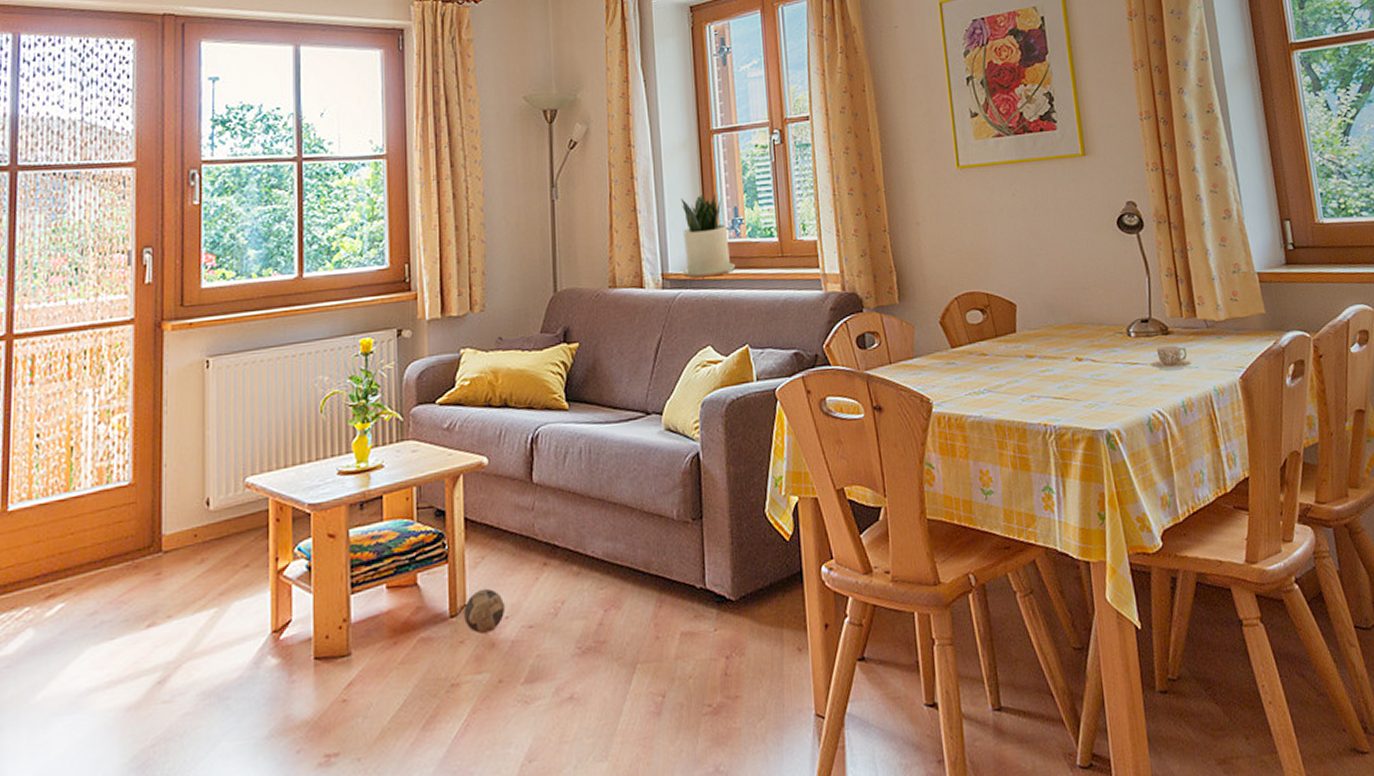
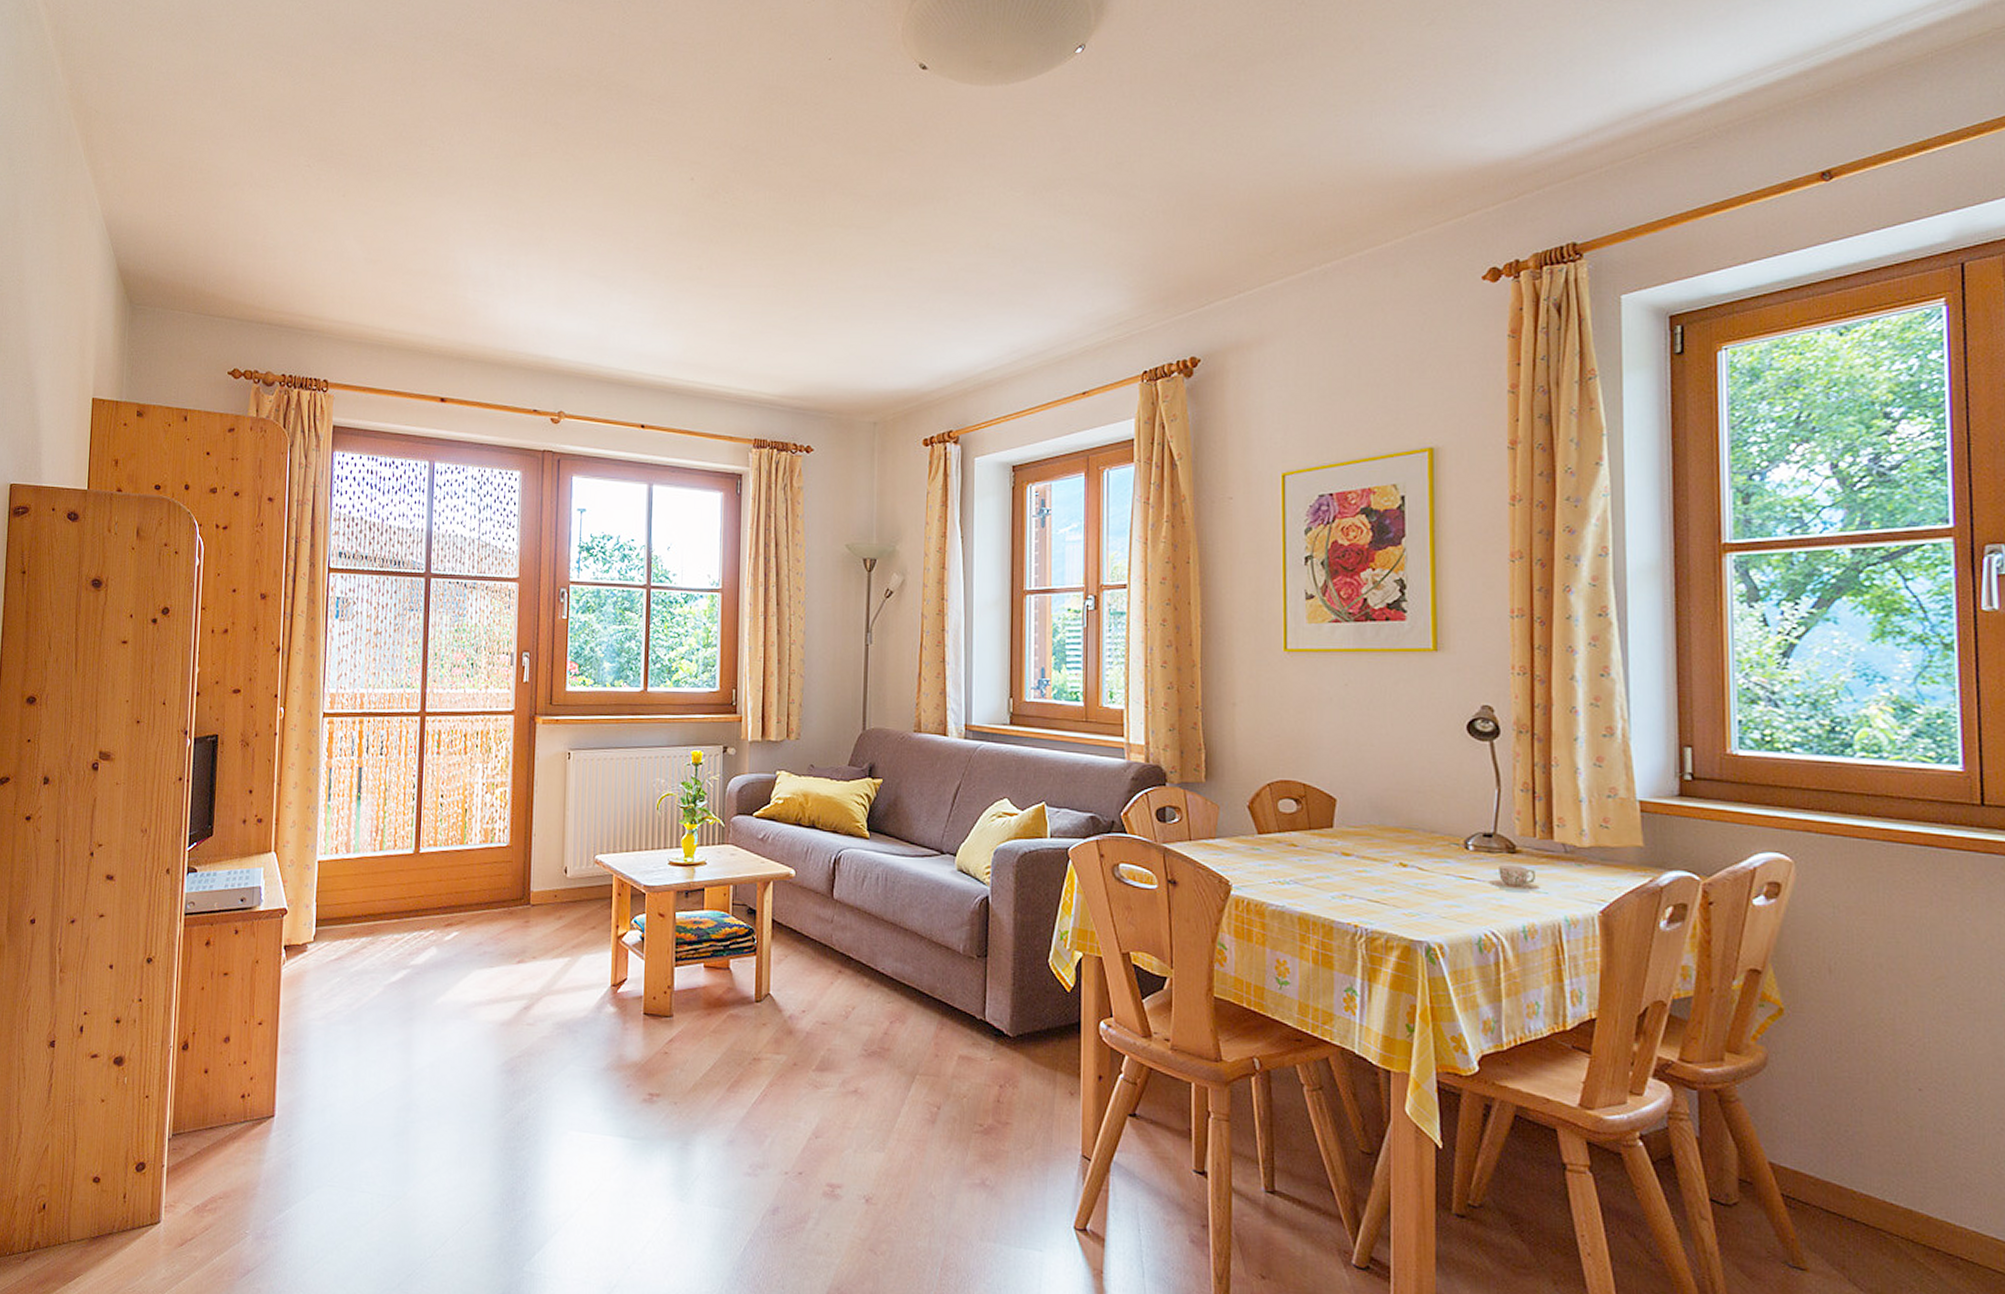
ball: present [464,588,506,634] -> none [767,982,803,1021]
planter: present [680,194,736,278] -> none [986,653,1039,733]

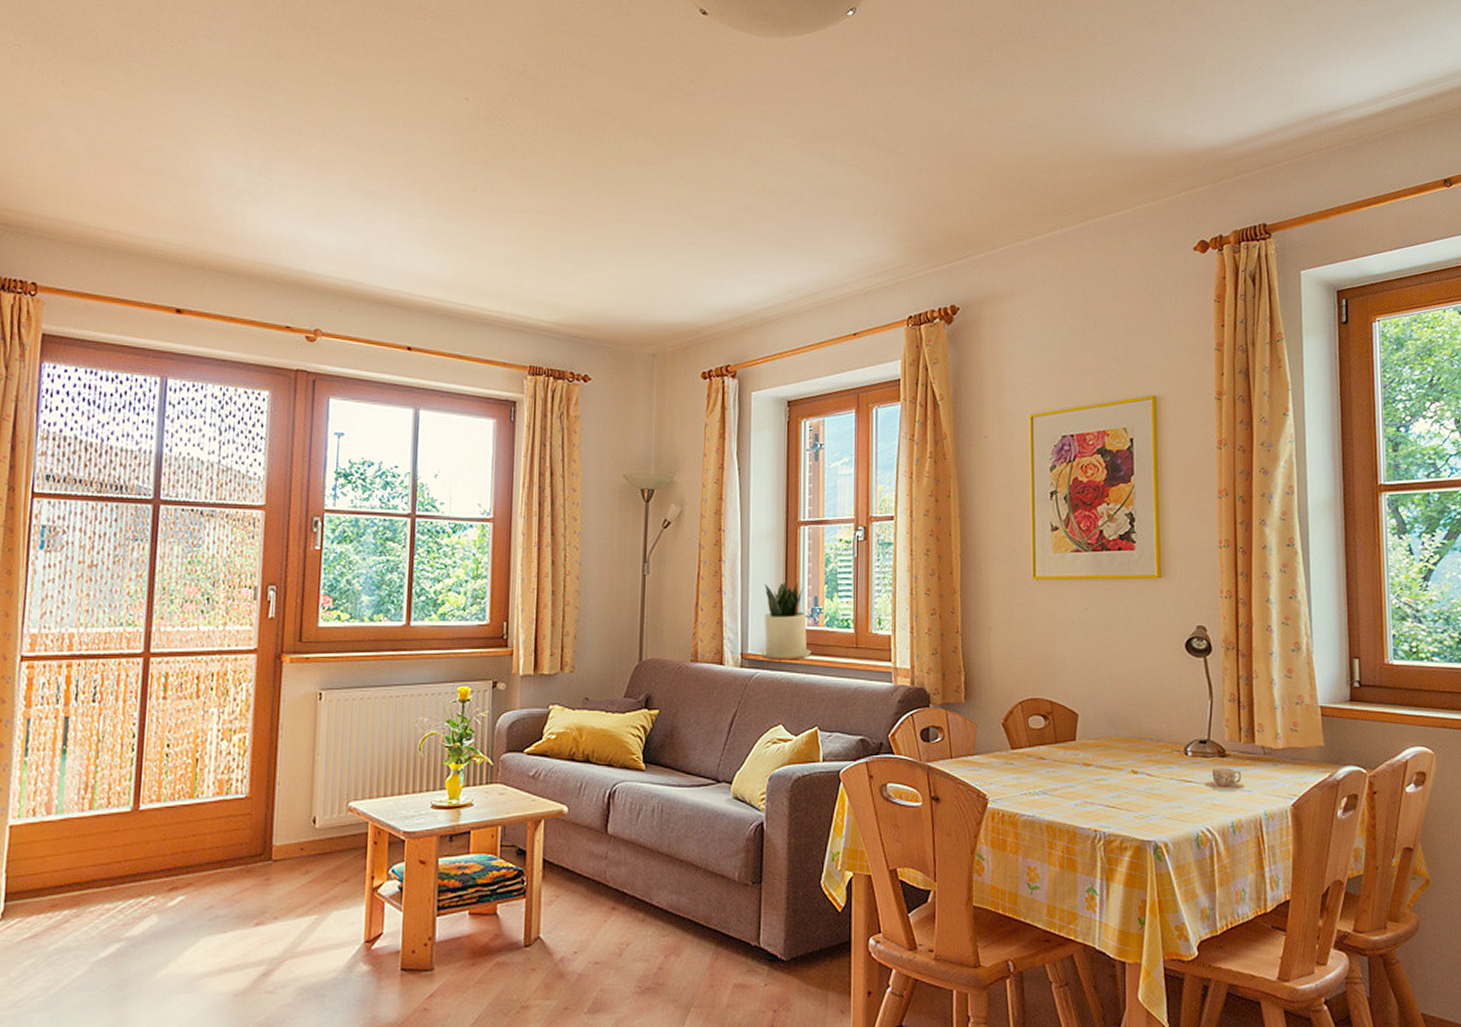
planter: none [986,653,1039,733] -> present [761,582,812,660]

